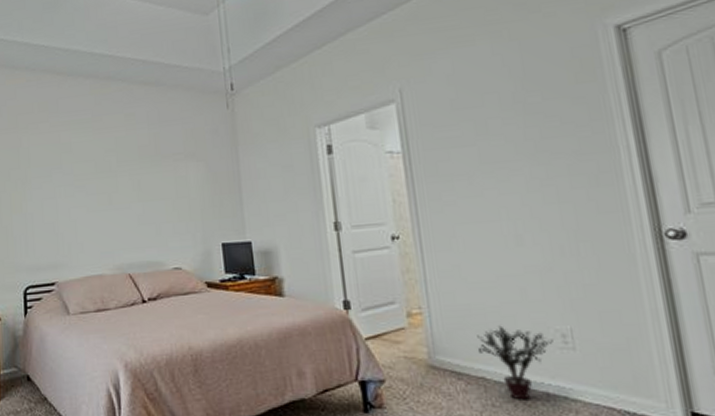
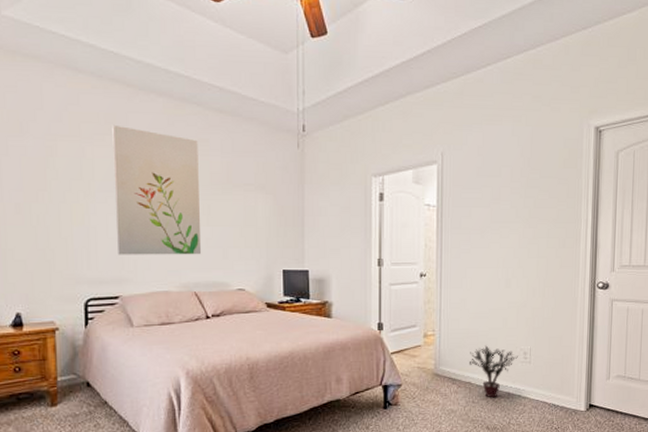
wall art: none [45,112,134,240] -> present [112,124,202,255]

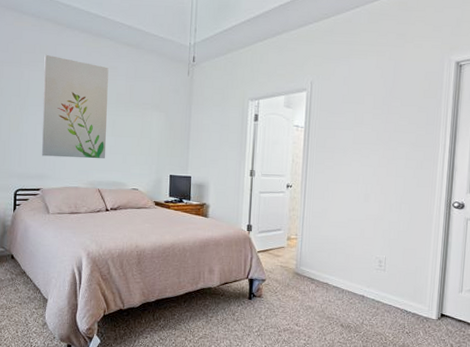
potted plant: present [468,345,518,398] -> none [327,251,373,299]

